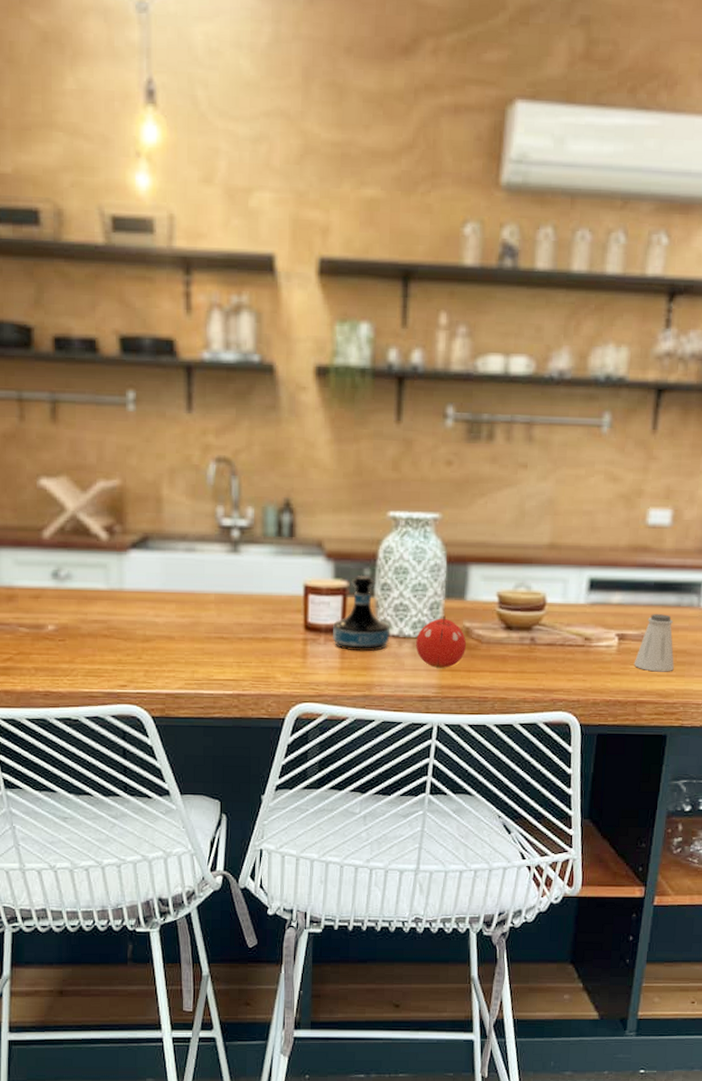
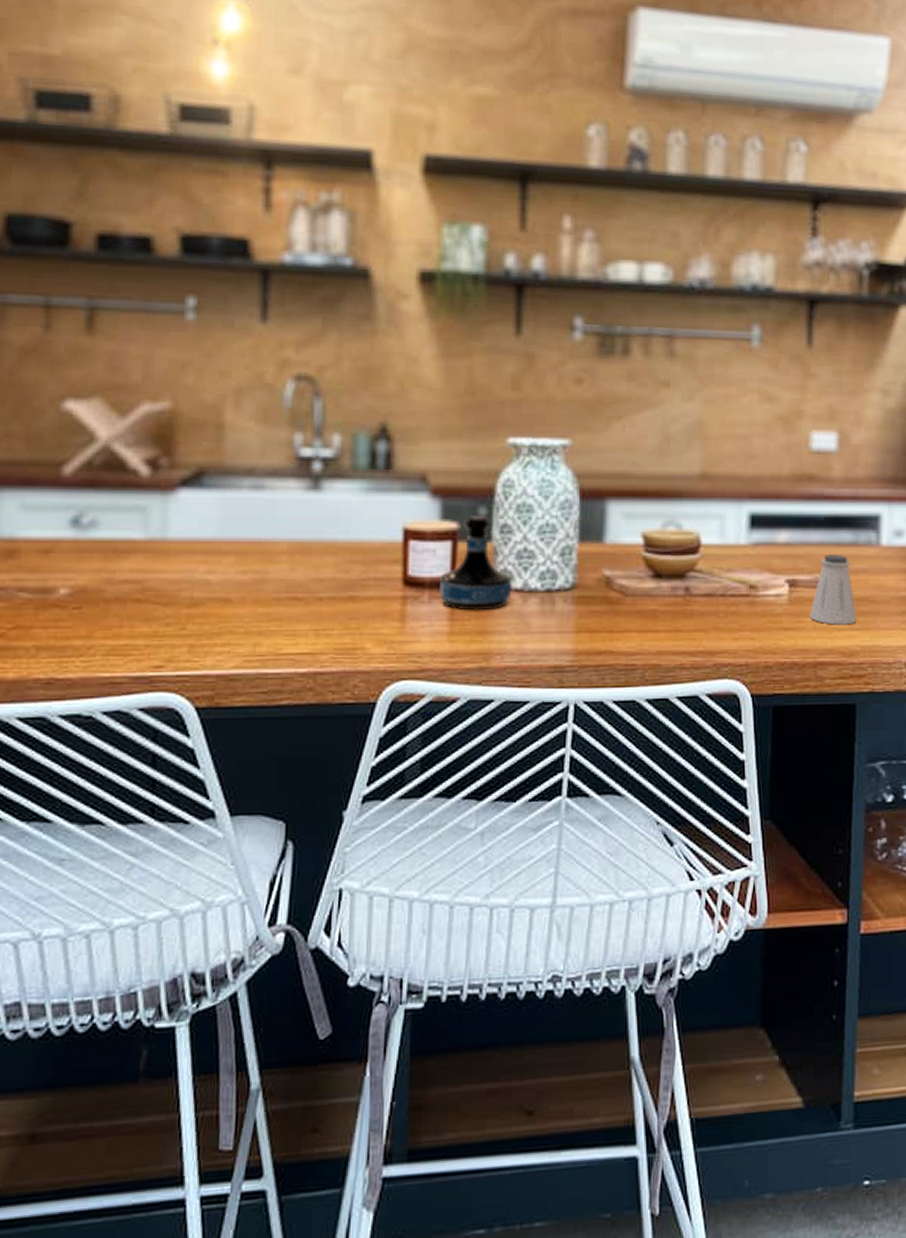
fruit: present [416,615,467,668] -> none [545,563,608,629]

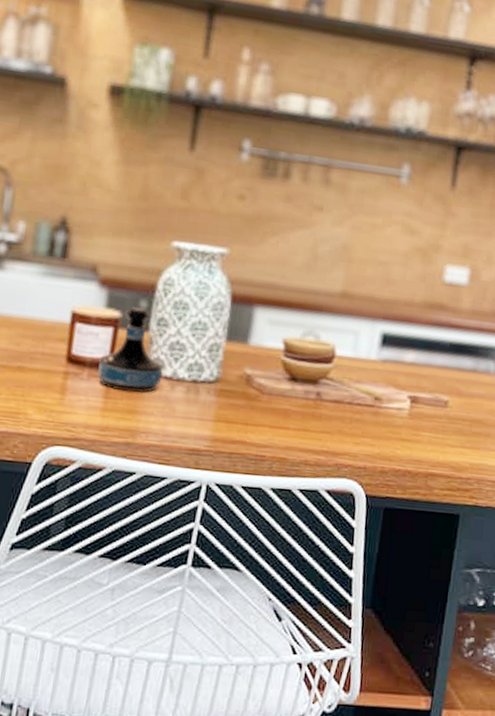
saltshaker: present [809,555,857,625] -> none [426,377,469,443]

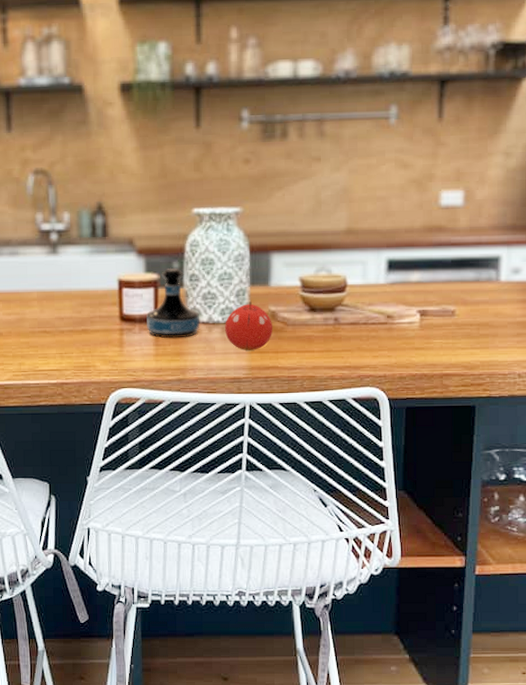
fruit: none [189,359,247,419] -> present [225,301,273,350]

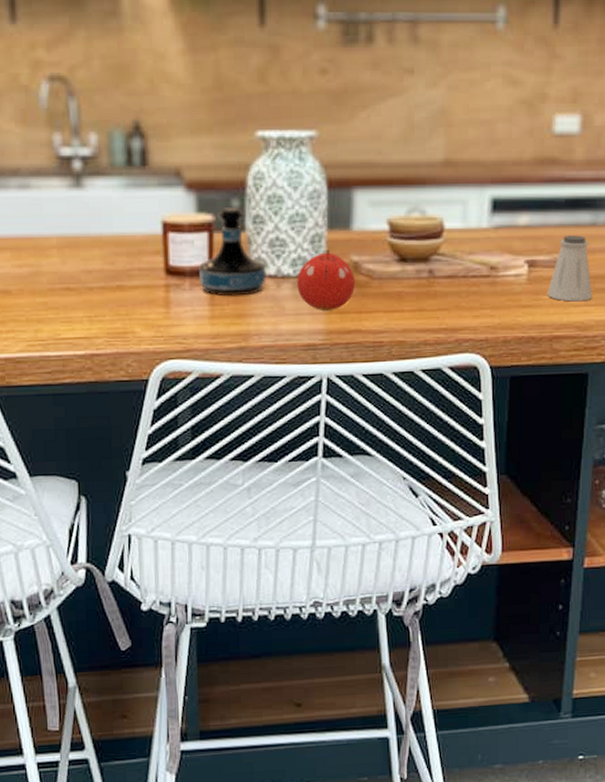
saltshaker: none [437,289,477,345] -> present [547,235,592,302]

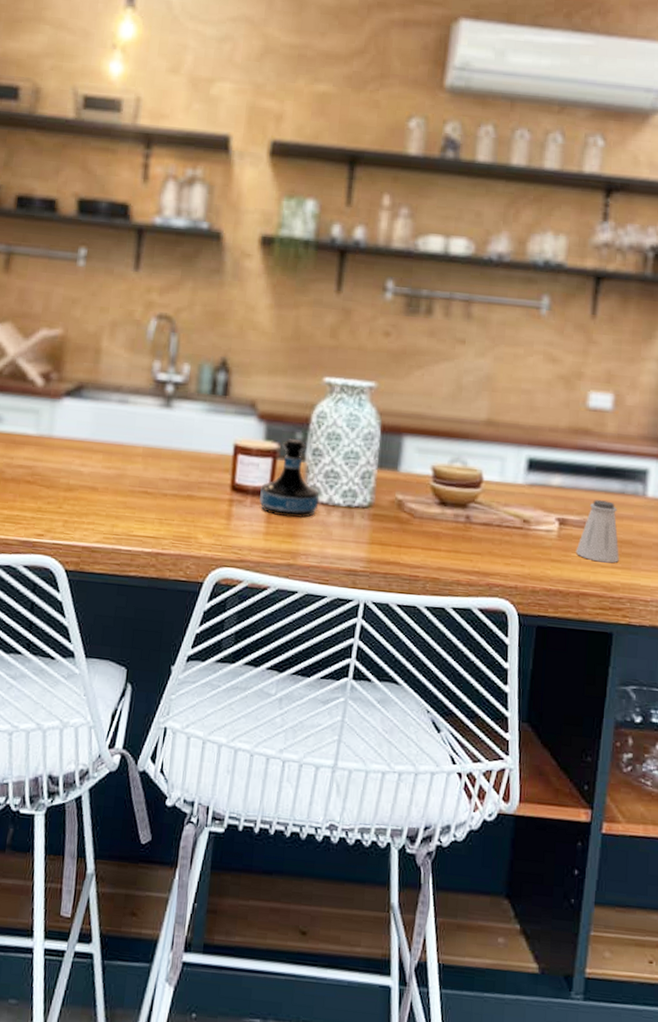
fruit: present [297,249,356,311] -> none [345,486,399,541]

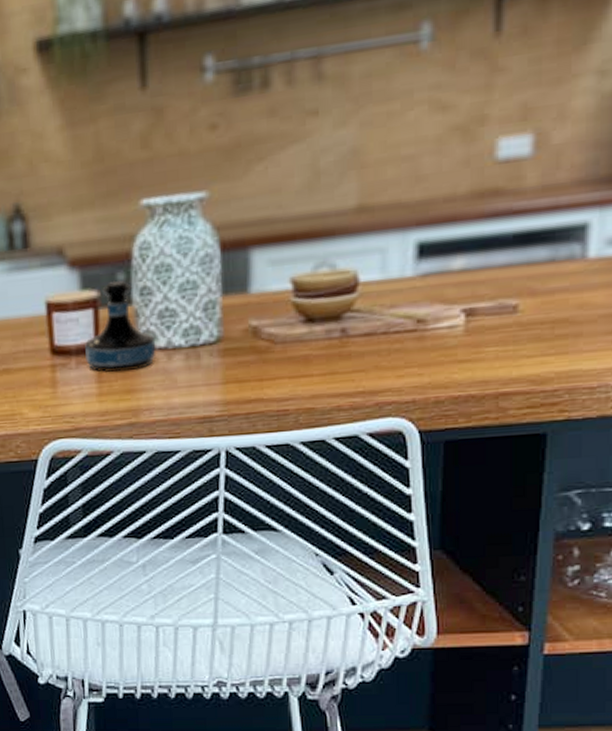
saltshaker: present [575,500,619,563] -> none [490,274,551,353]

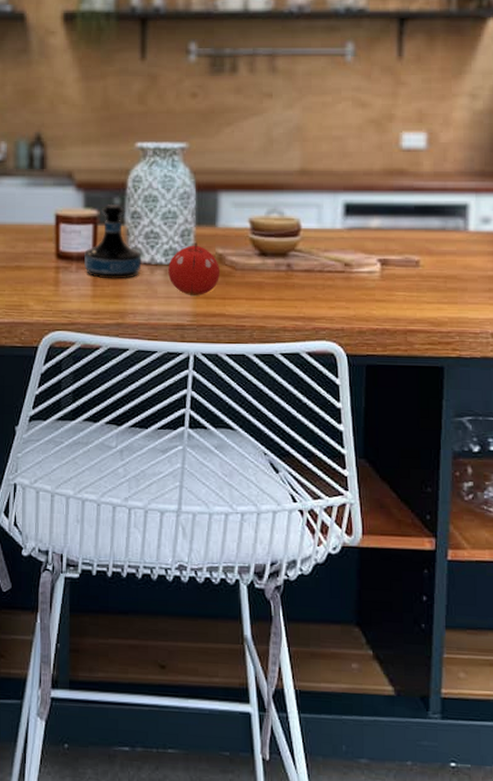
fruit: none [189,316,256,381] -> present [168,242,221,295]

